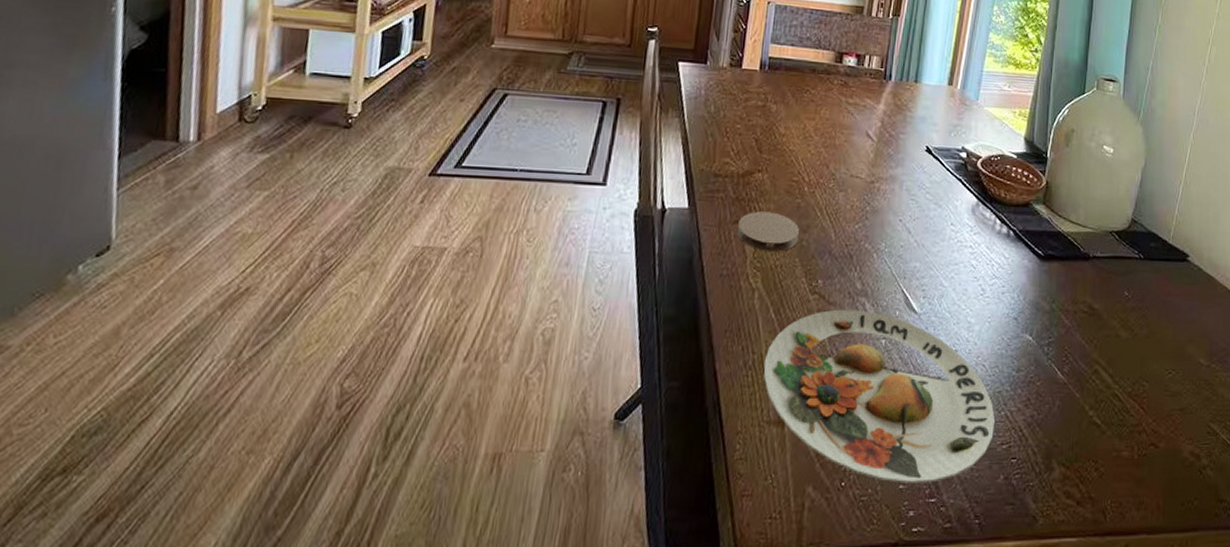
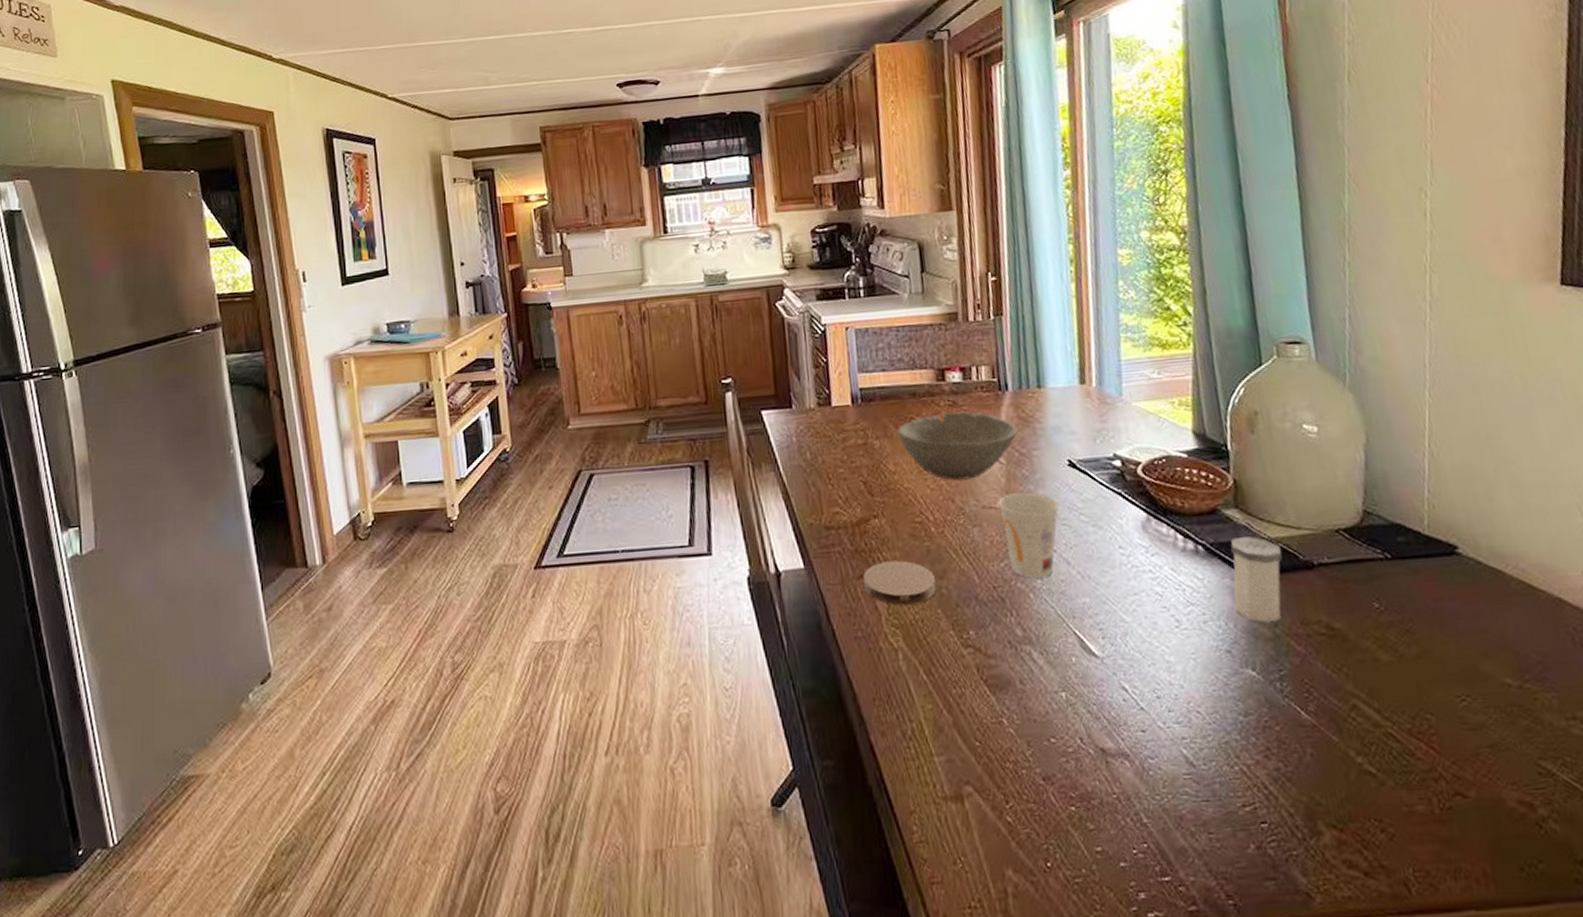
plate: present [763,309,996,483] -> none [924,660,1231,860]
bowl: none [792,91,892,151] -> present [896,411,1018,481]
cup: none [863,167,912,241] -> present [998,492,1060,578]
salt shaker: none [1027,228,1069,299] -> present [1231,536,1282,623]

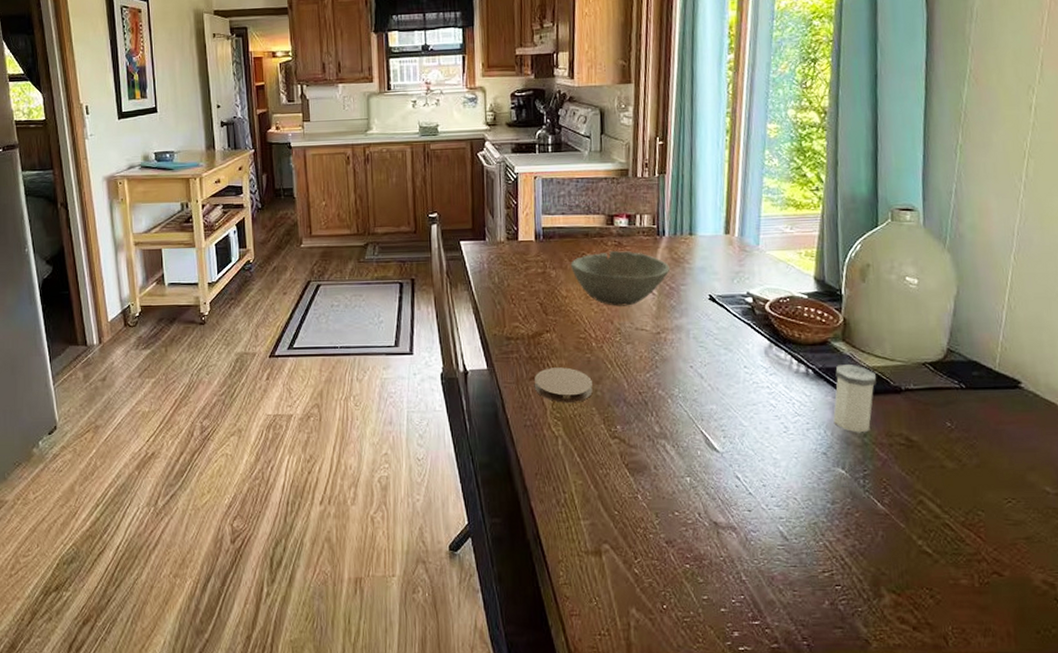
cup: present [998,492,1060,578] -> none [649,319,699,387]

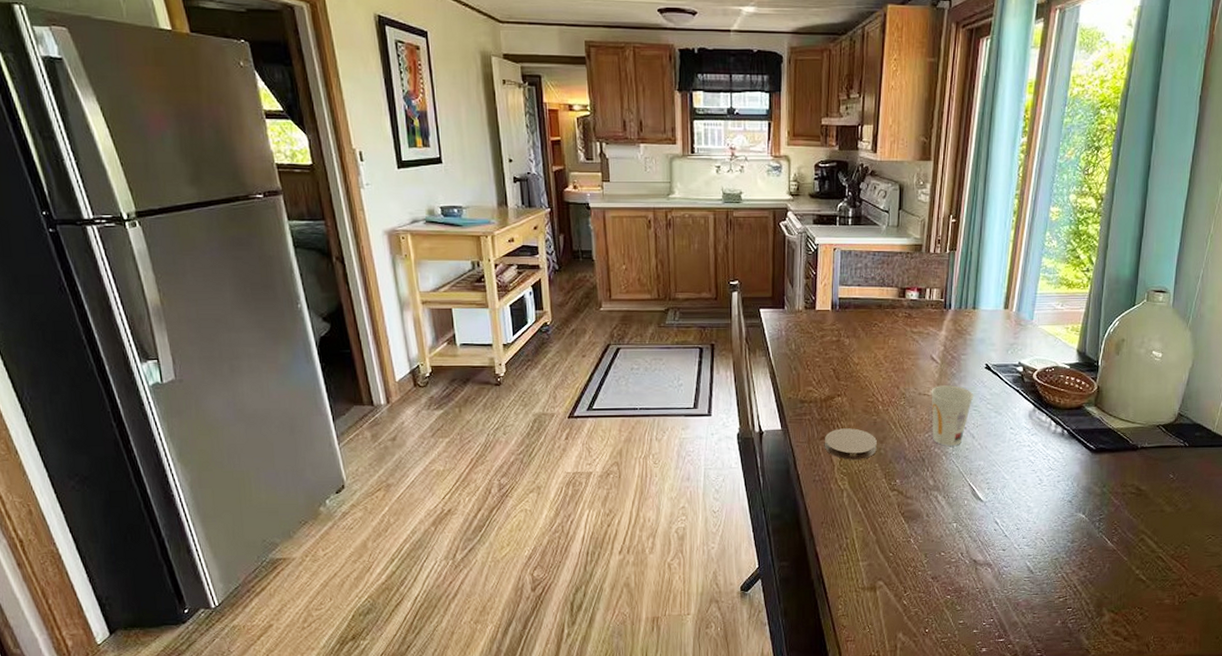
bowl: present [570,251,670,306] -> none [863,322,953,373]
cup: none [649,319,699,387] -> present [931,385,974,446]
salt shaker: present [833,365,876,433] -> none [1080,426,1118,484]

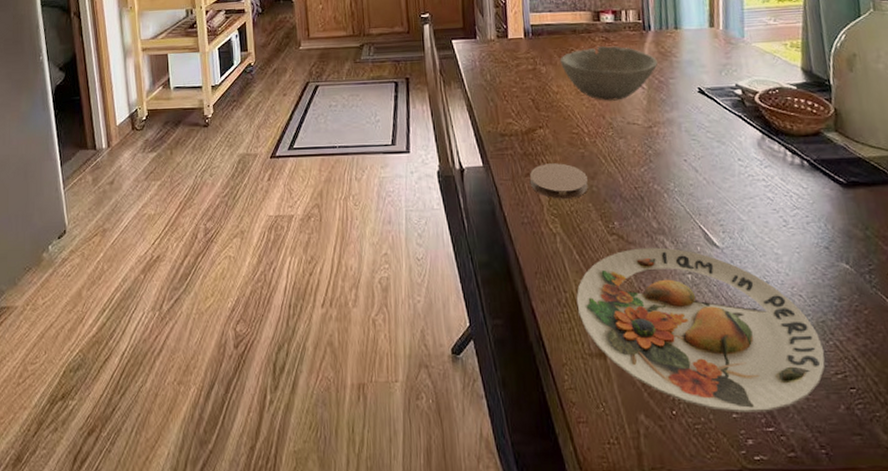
plate: none [855,501,1053,629] -> present [576,247,826,412]
bowl: none [863,322,953,373] -> present [559,46,658,101]
cup: present [931,385,974,446] -> none [641,112,690,182]

